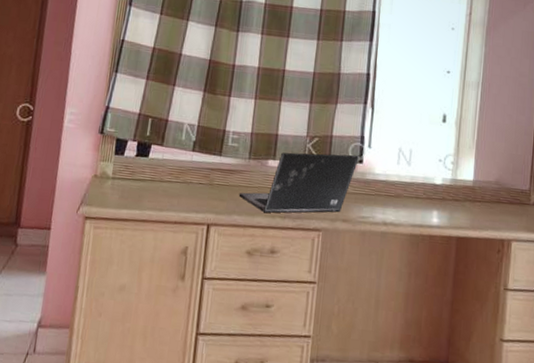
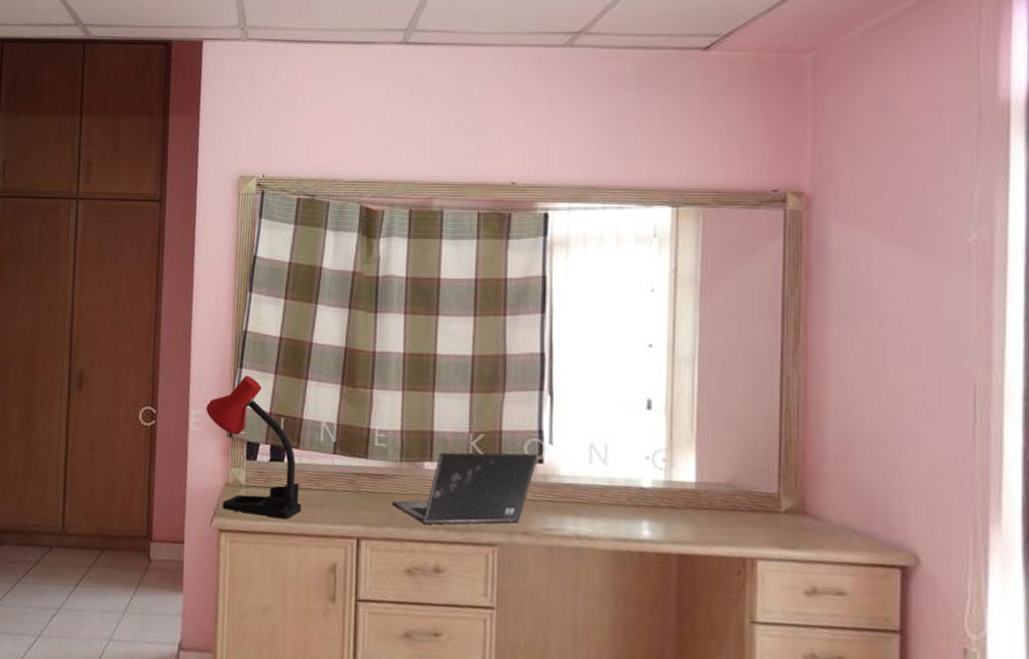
desk lamp: none [81,79,162,208] -> present [206,375,302,520]

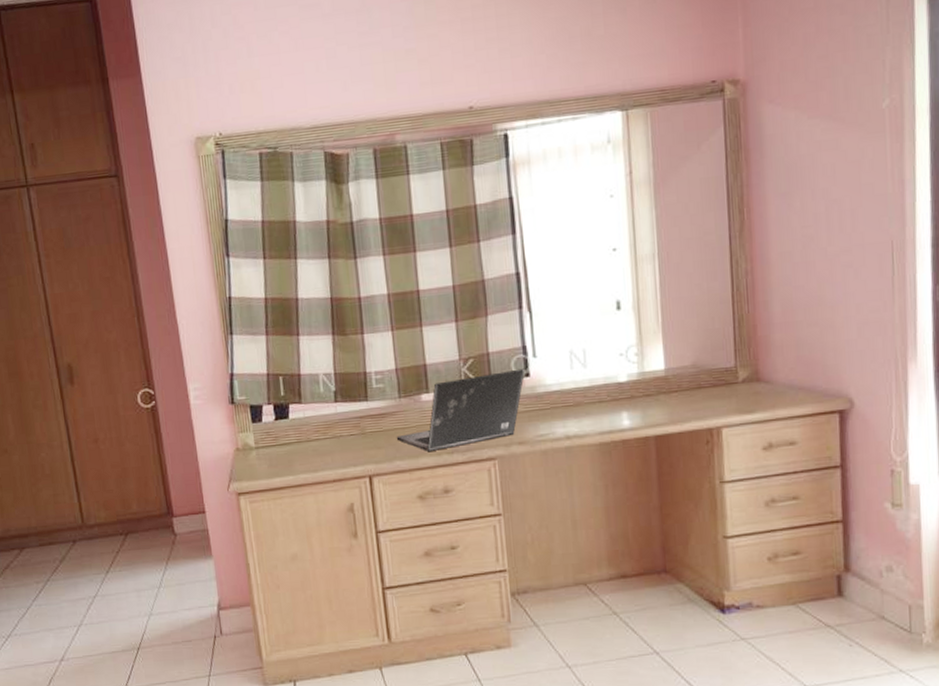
desk lamp: present [206,375,302,520] -> none [203,341,314,474]

